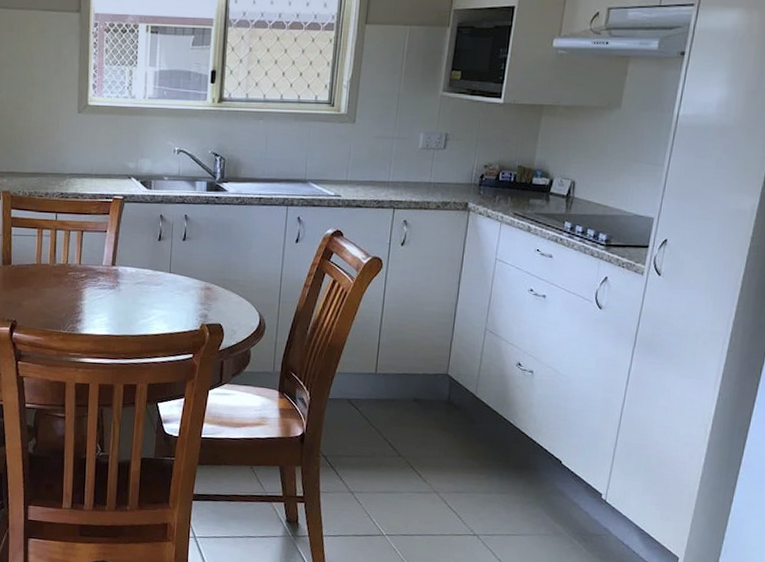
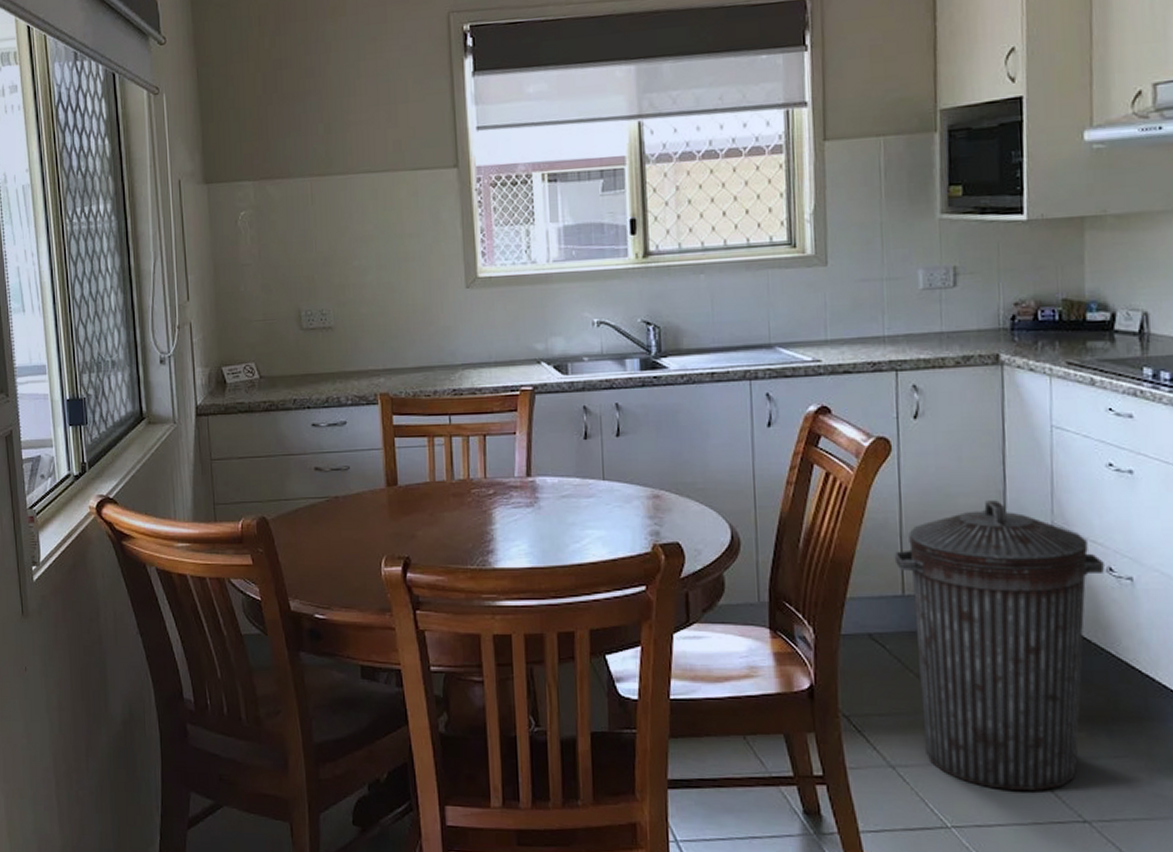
trash can: none [373,309,516,513] -> present [894,500,1104,791]

